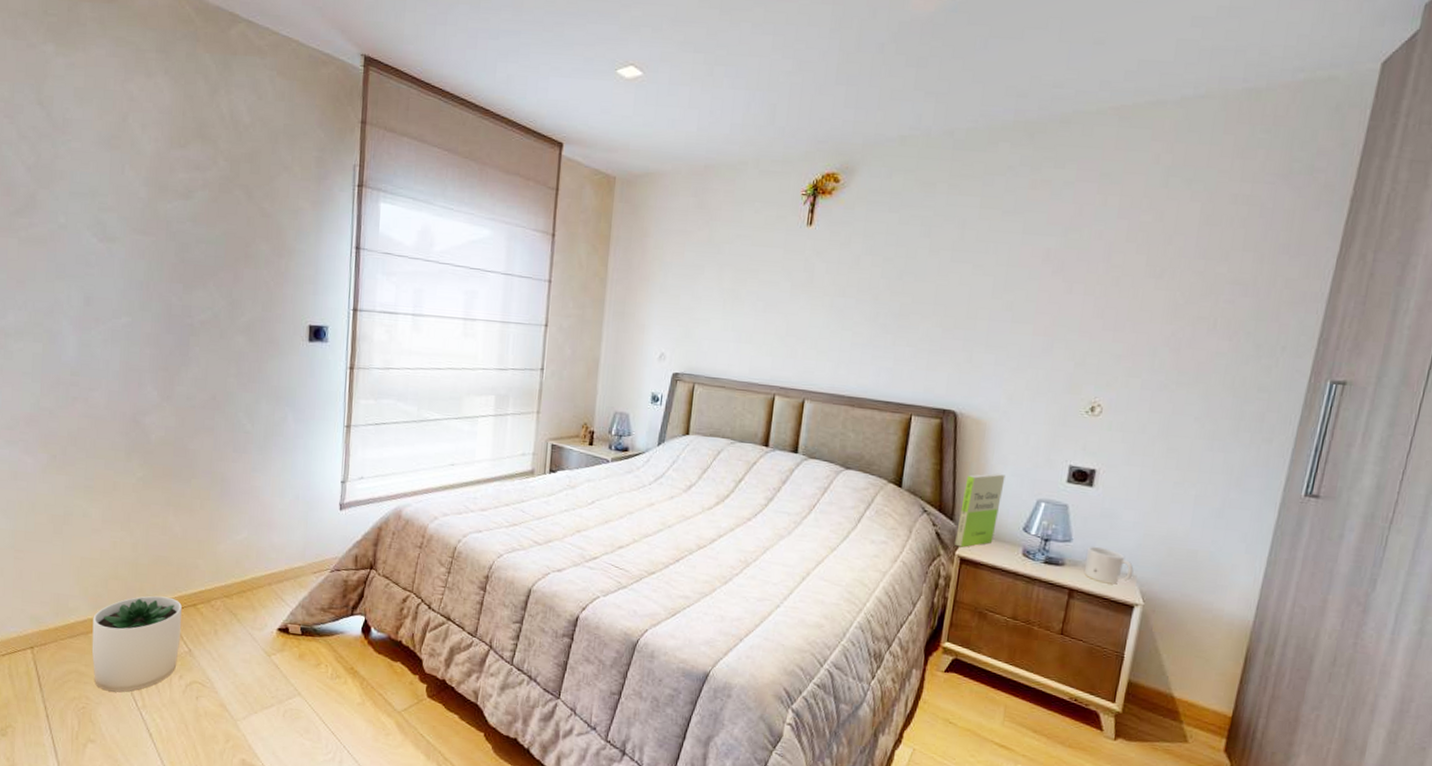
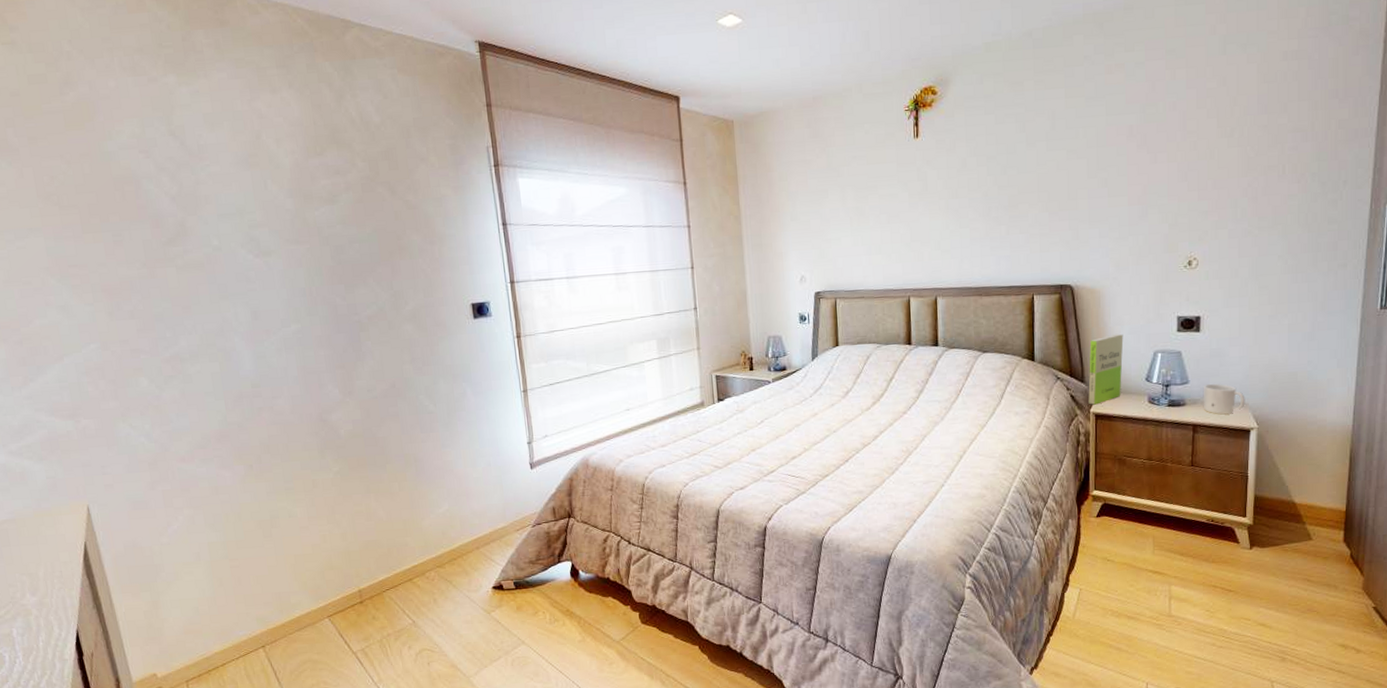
planter: present [91,595,182,693] -> none [316,577,404,673]

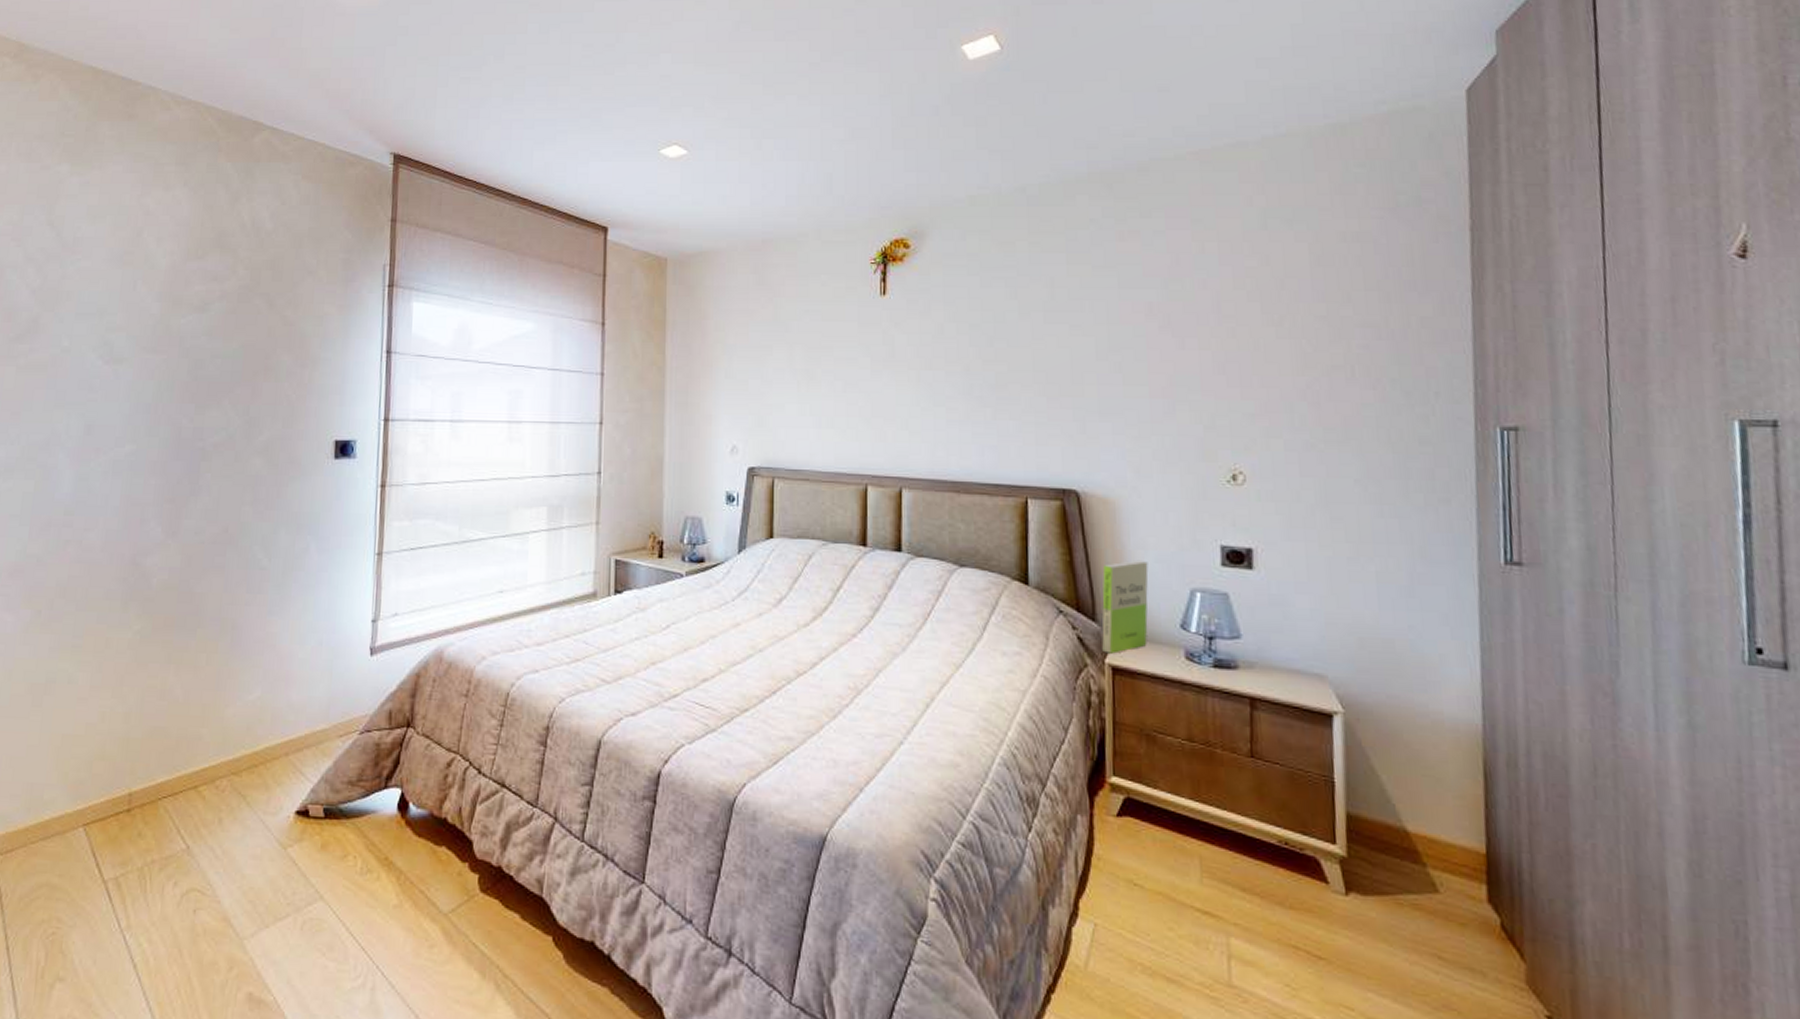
mug: present [1203,383,1245,415] -> none [1261,641,1323,689]

